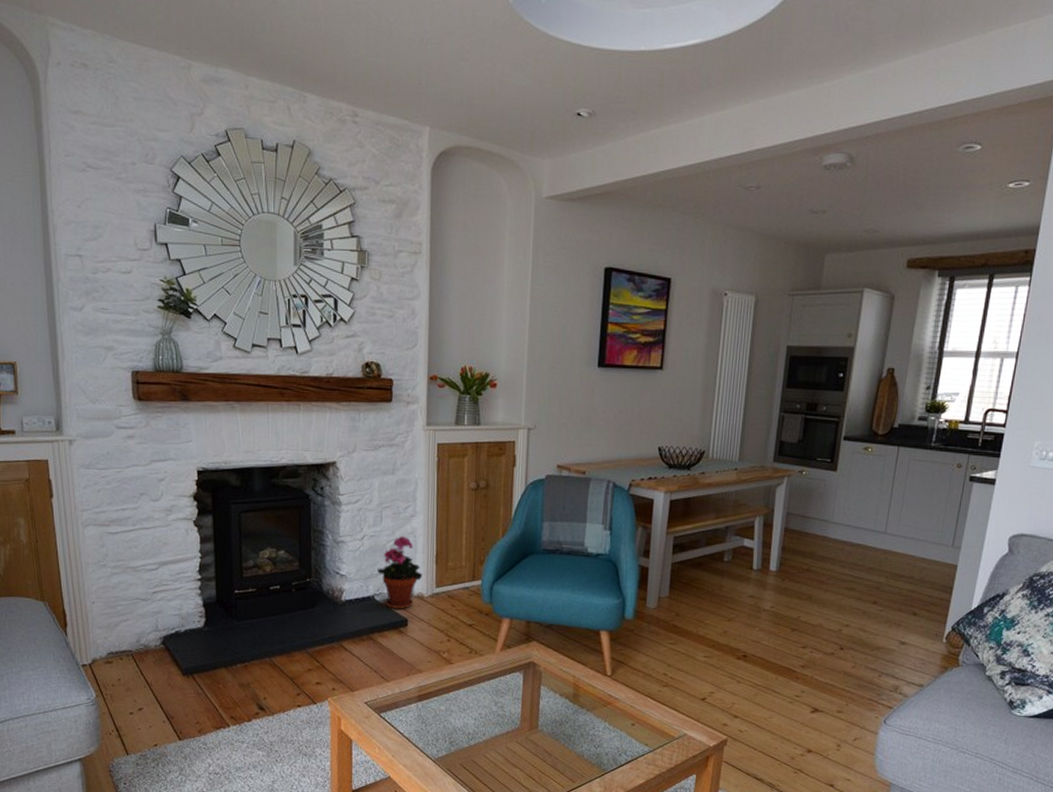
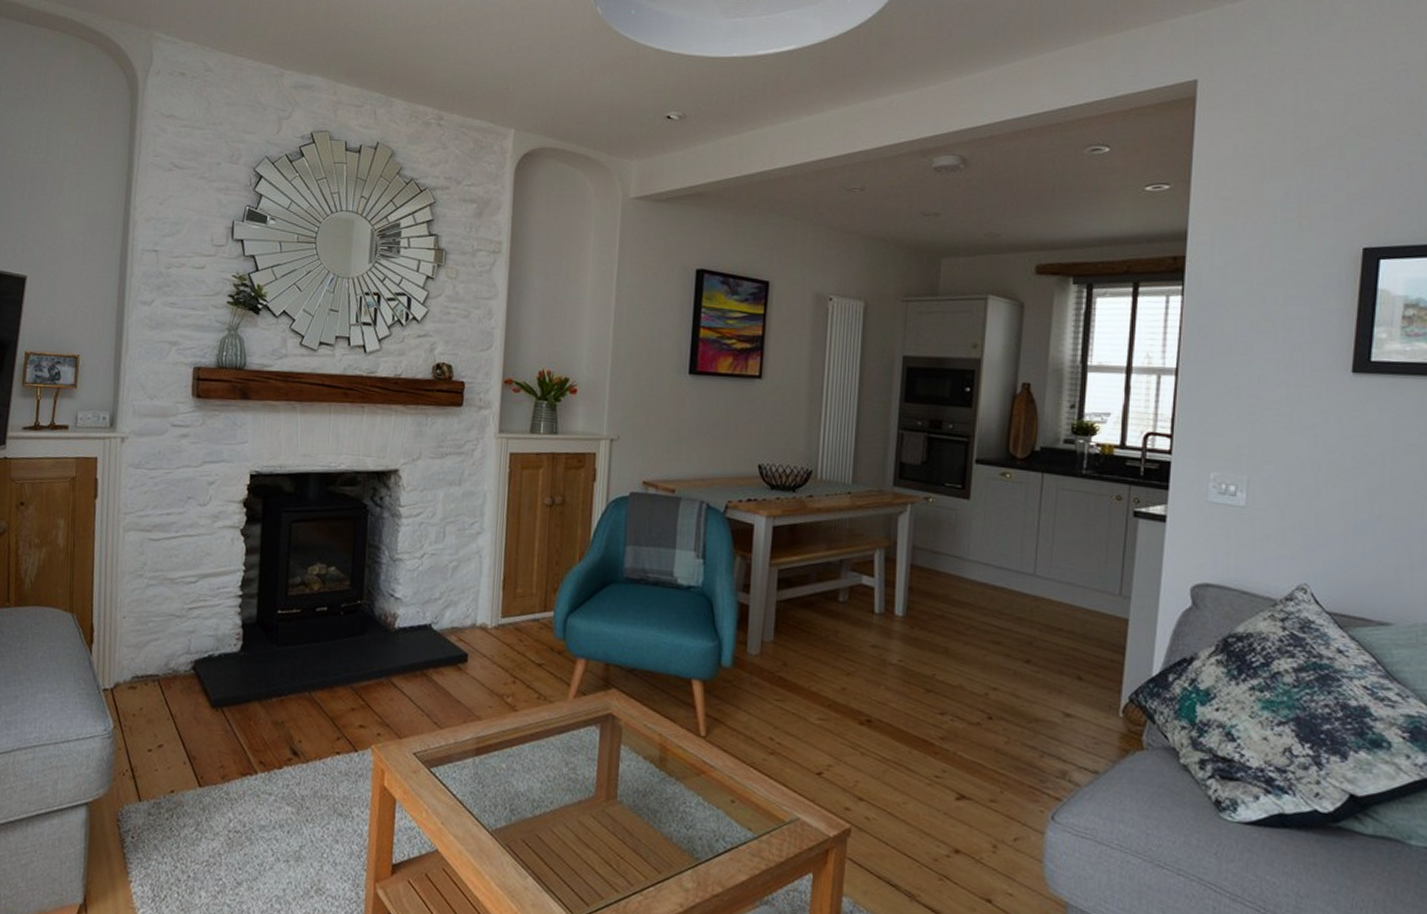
potted plant: present [377,536,423,609] -> none [436,555,488,642]

